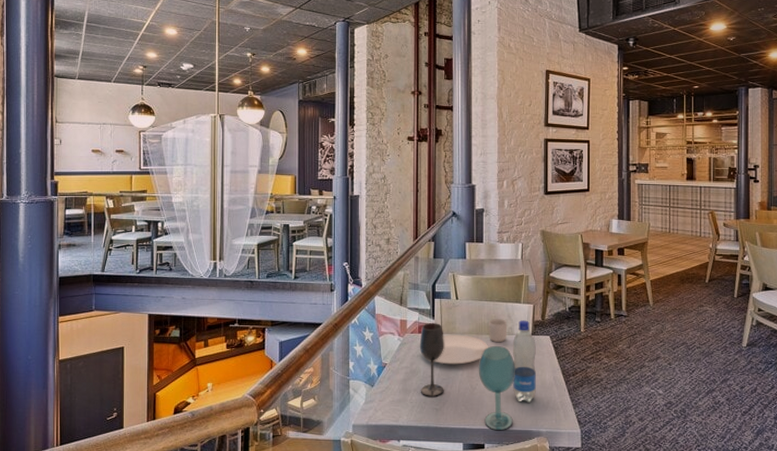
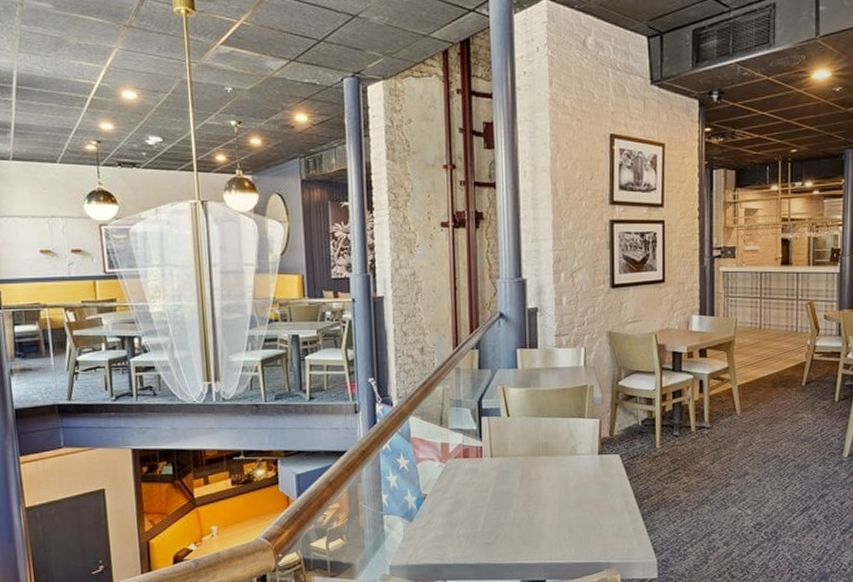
wine glass: present [419,323,445,396] -> none [465,445,496,530]
plate: present [419,334,489,365] -> none [465,457,548,493]
wine glass: present [478,345,516,431] -> none [536,468,581,565]
cup: present [488,319,508,342] -> none [546,437,570,464]
bottle: present [513,320,536,402] -> none [576,437,604,531]

